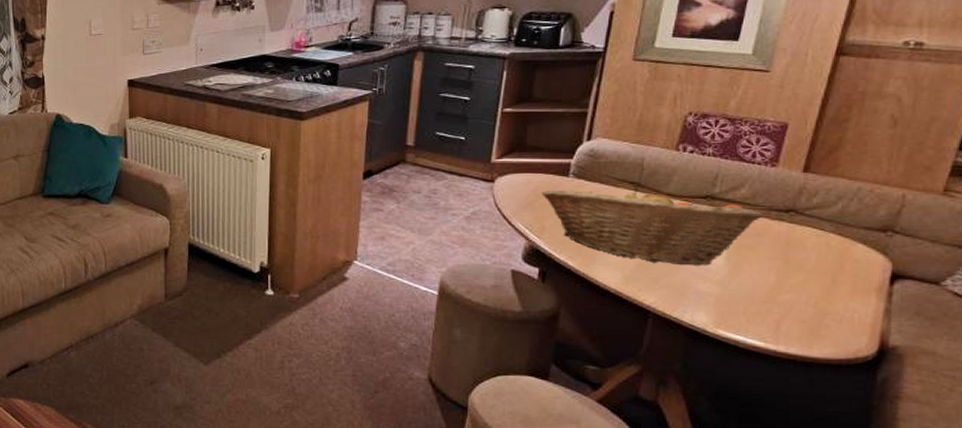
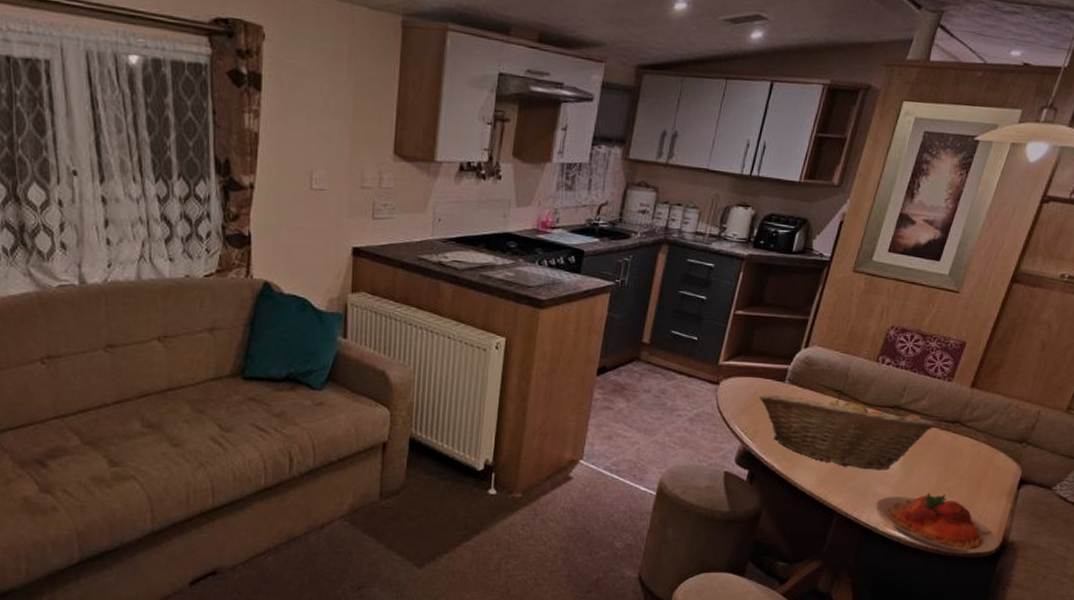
plate: none [700,290,876,361] -> present [876,493,1000,554]

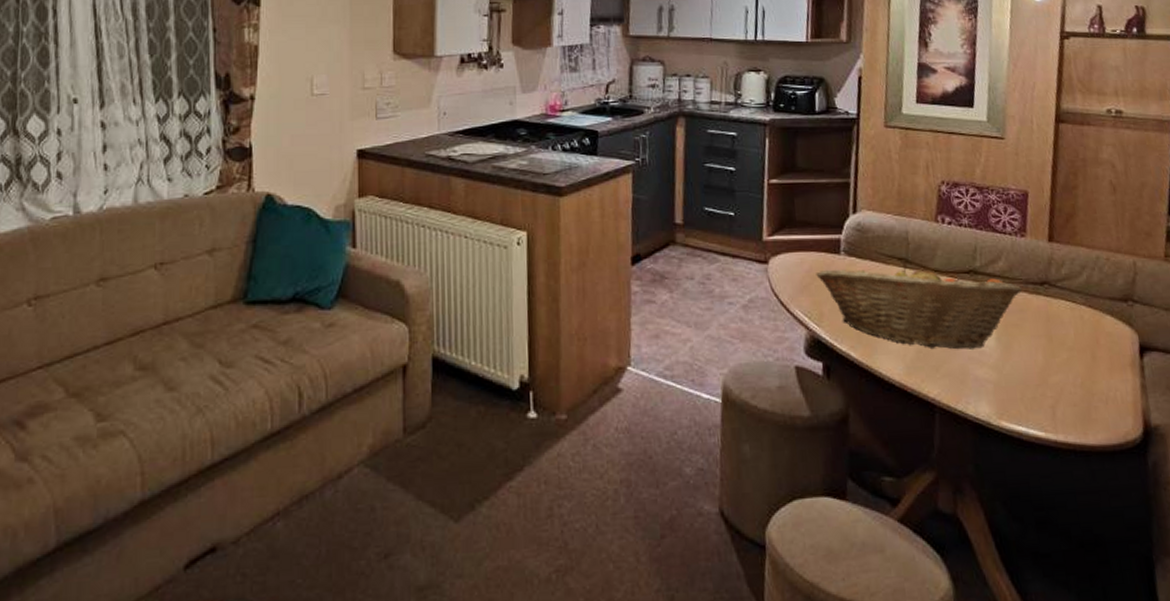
plate: present [876,493,1000,554] -> none [980,372,1142,448]

